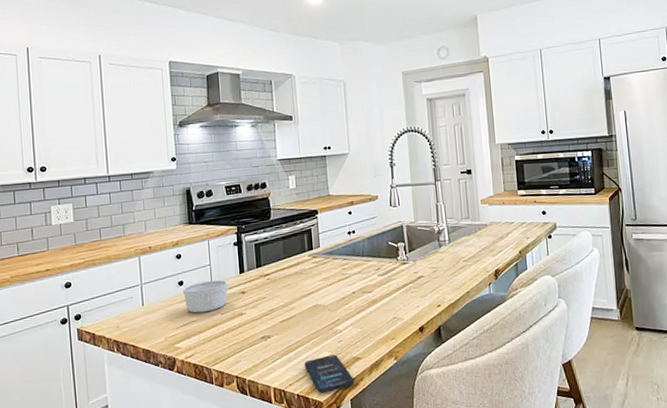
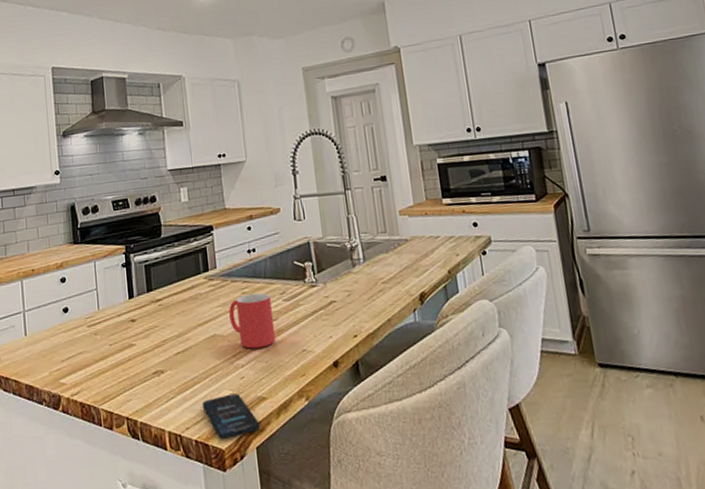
ramekin: present [182,279,228,313] -> none [67,305,117,344]
mug: none [330,269,370,317] -> present [229,293,275,349]

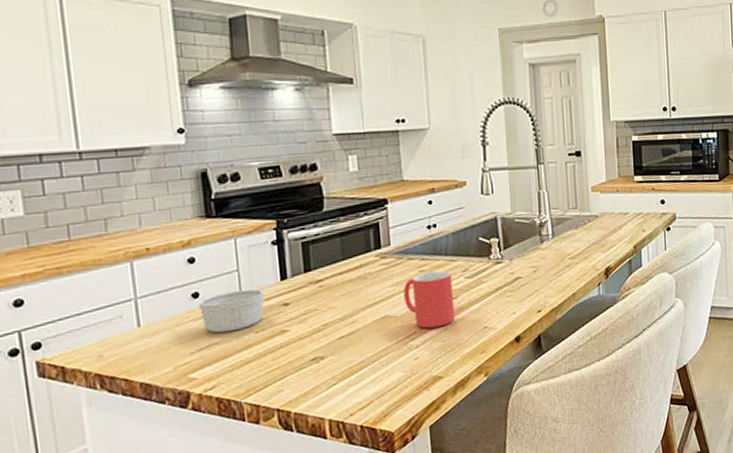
ramekin: none [67,305,117,344] -> present [198,288,265,334]
smartphone: present [202,393,260,439] -> none [369,374,434,422]

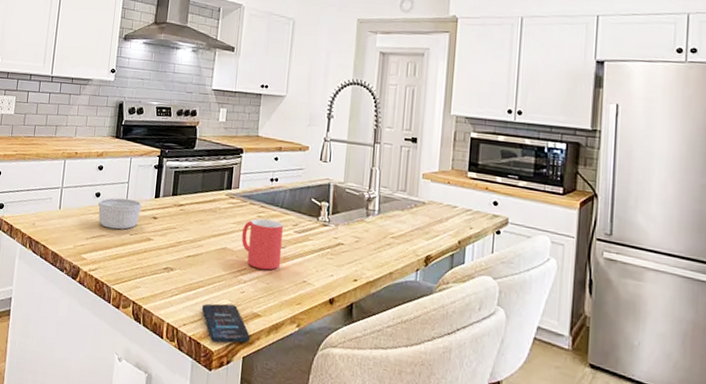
smartphone: none [369,374,434,422] -> present [201,303,250,343]

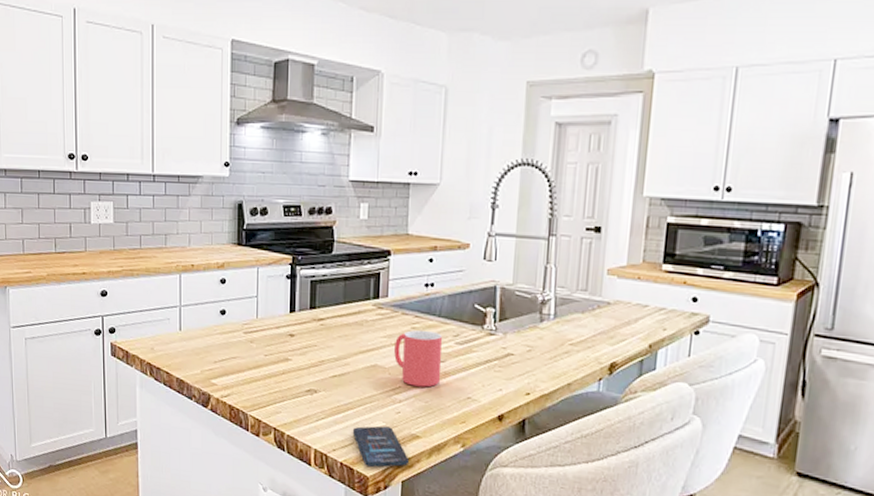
ramekin: present [98,197,142,230] -> none [224,314,275,350]

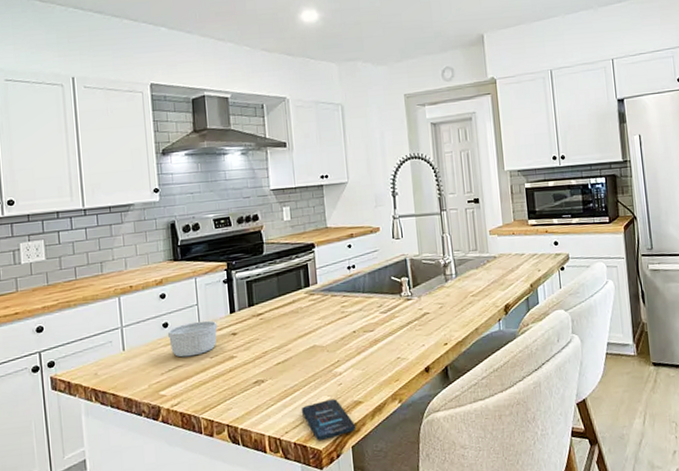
ramekin: none [224,314,275,350] -> present [167,320,218,358]
mug: present [394,330,442,388] -> none [328,306,372,358]

